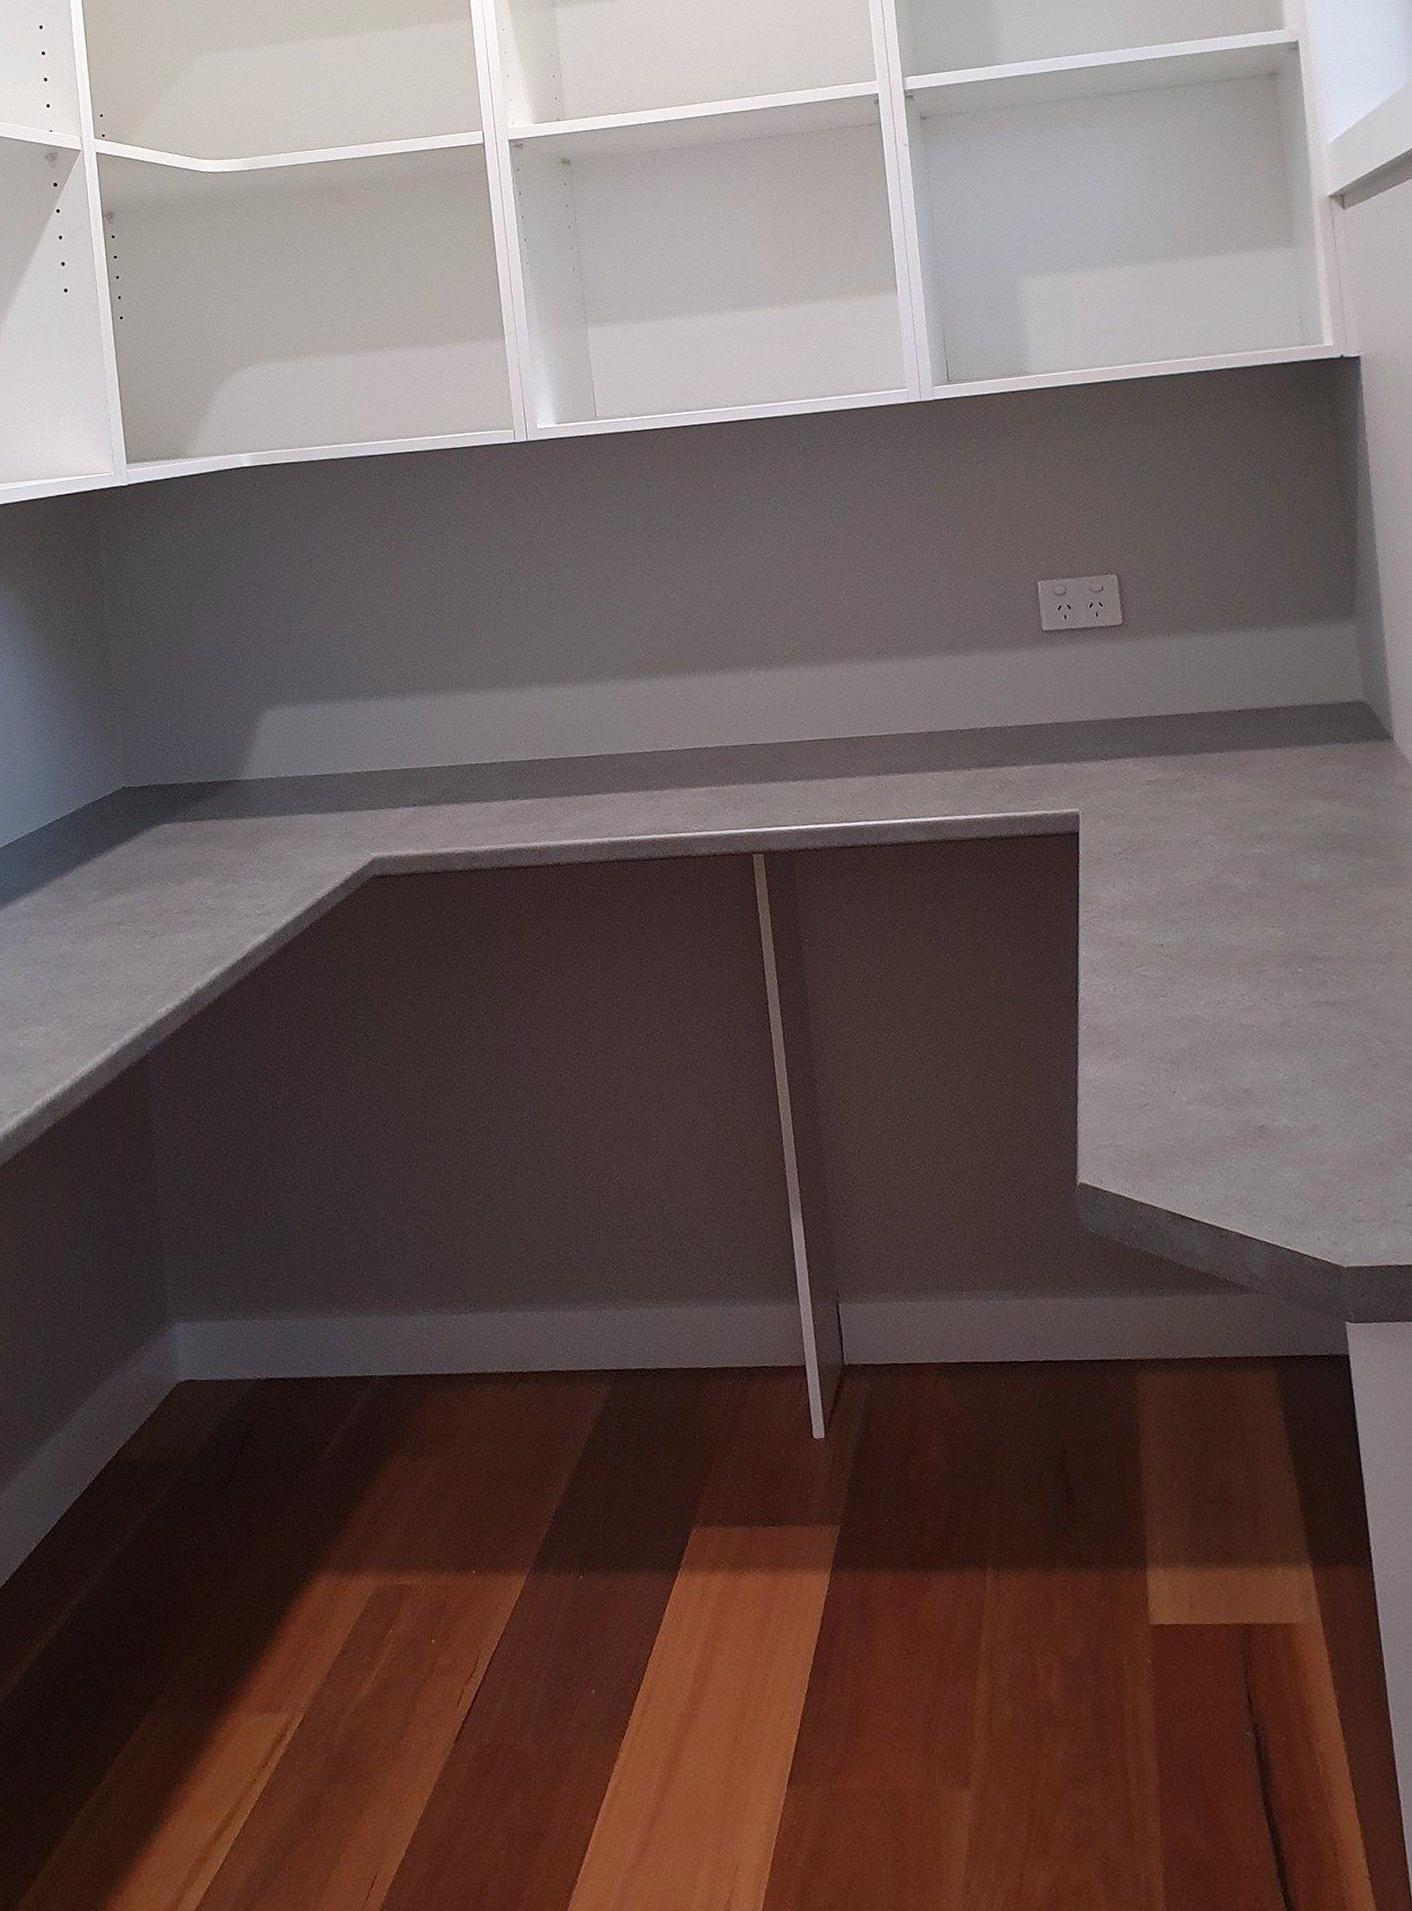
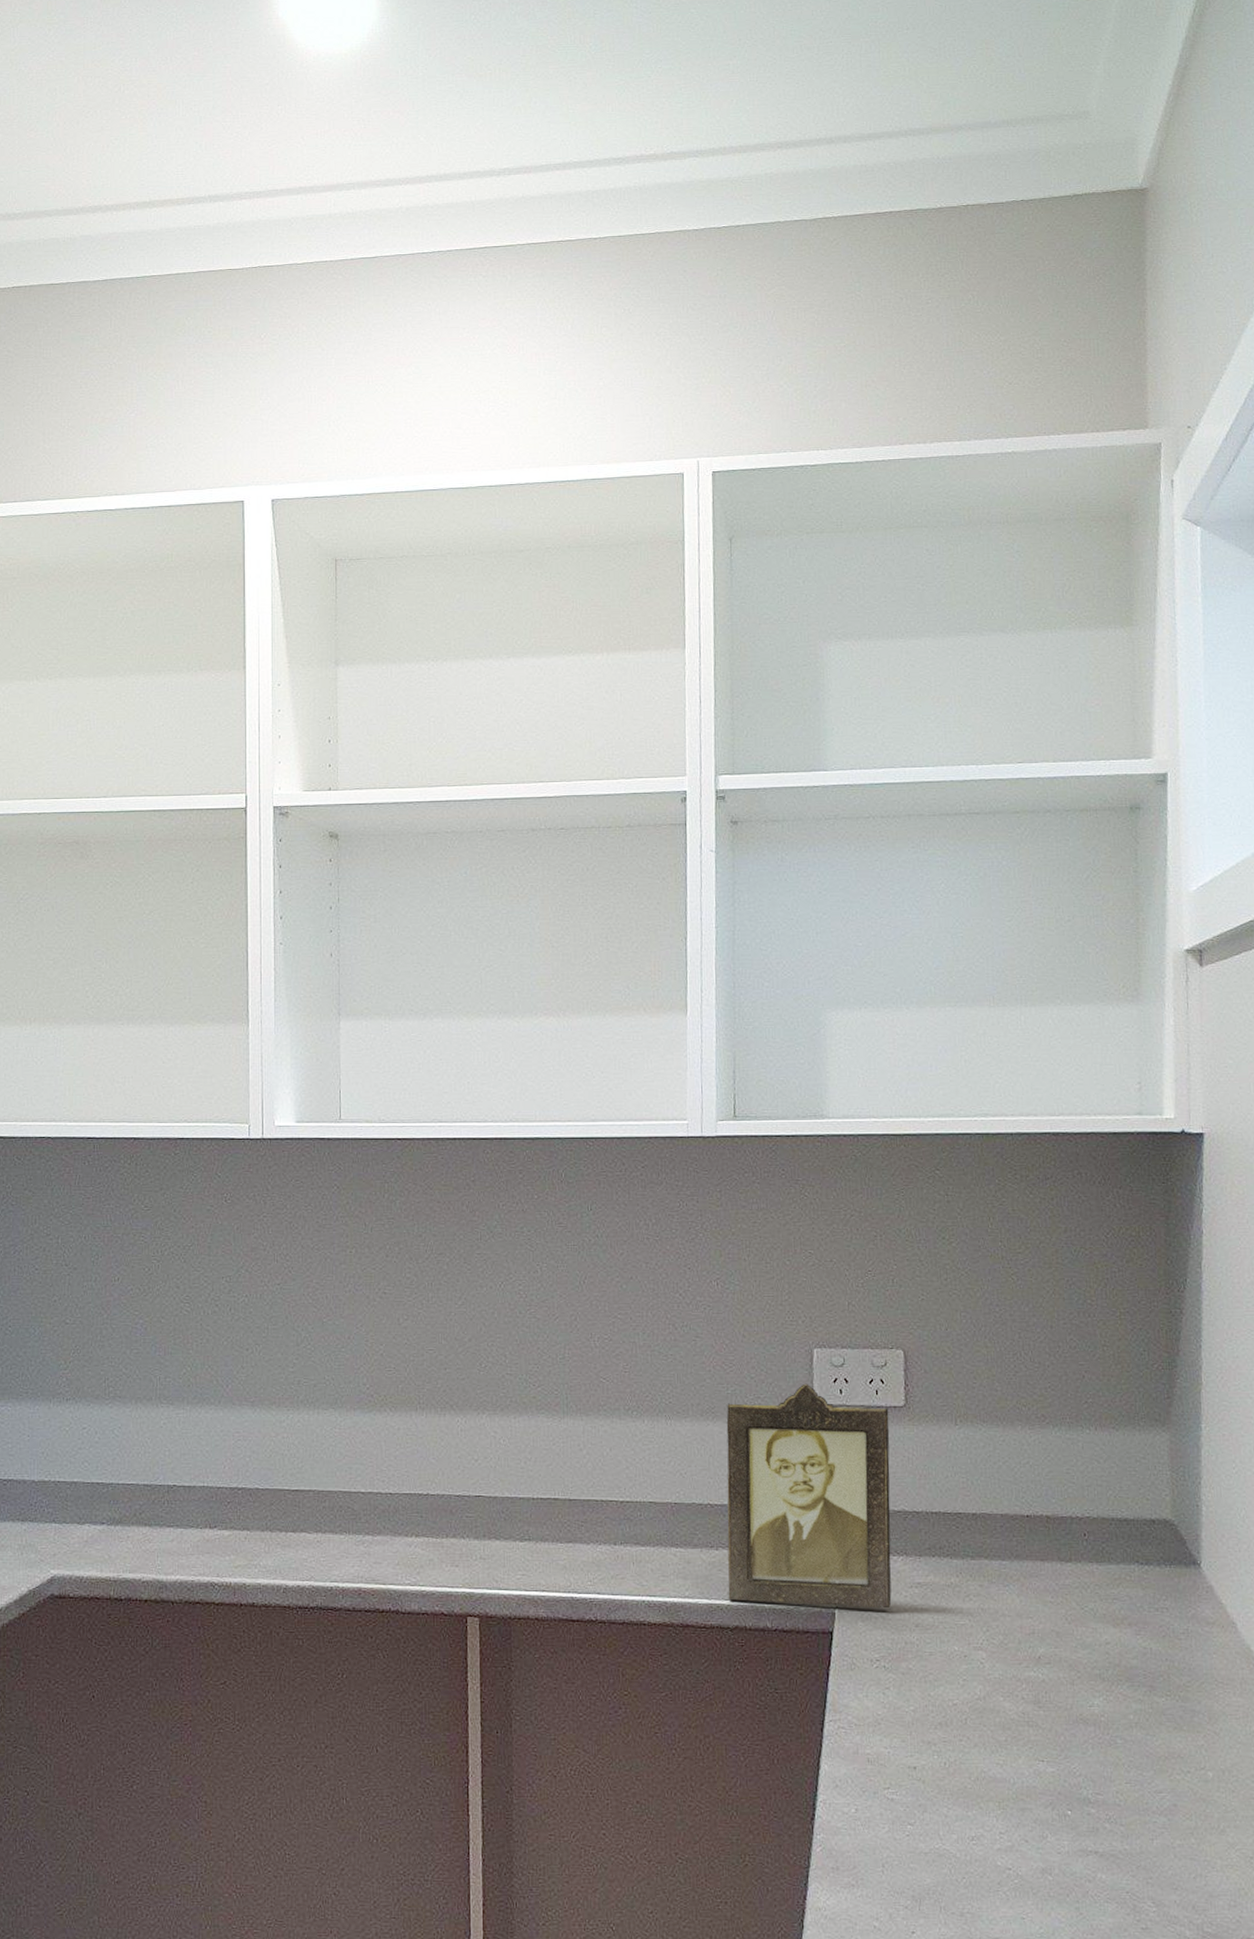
photo frame: none [966,613,1128,814] -> present [726,1383,892,1609]

